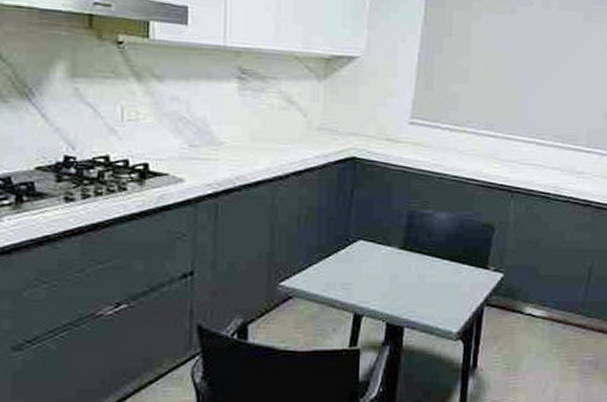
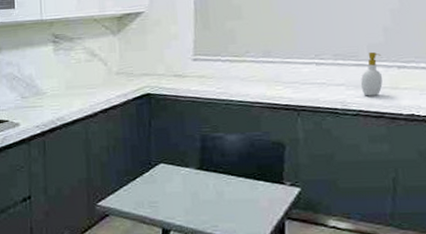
soap bottle: none [574,137,598,184] -> present [360,51,383,96]

